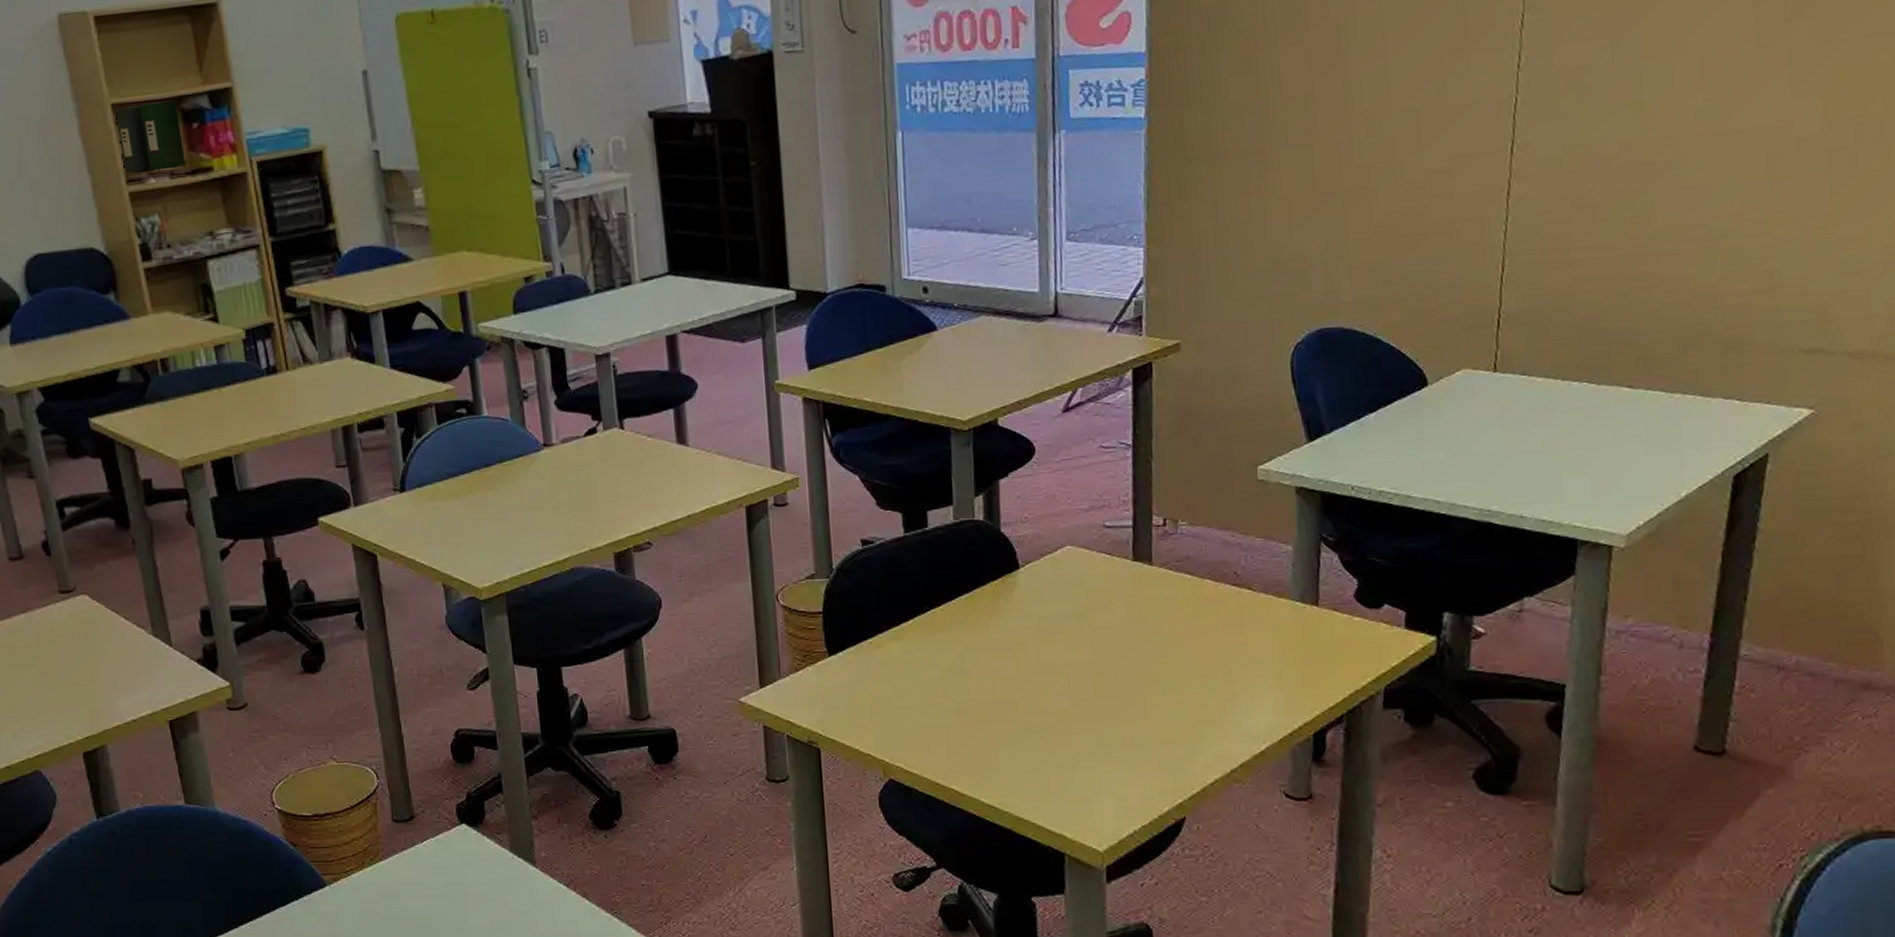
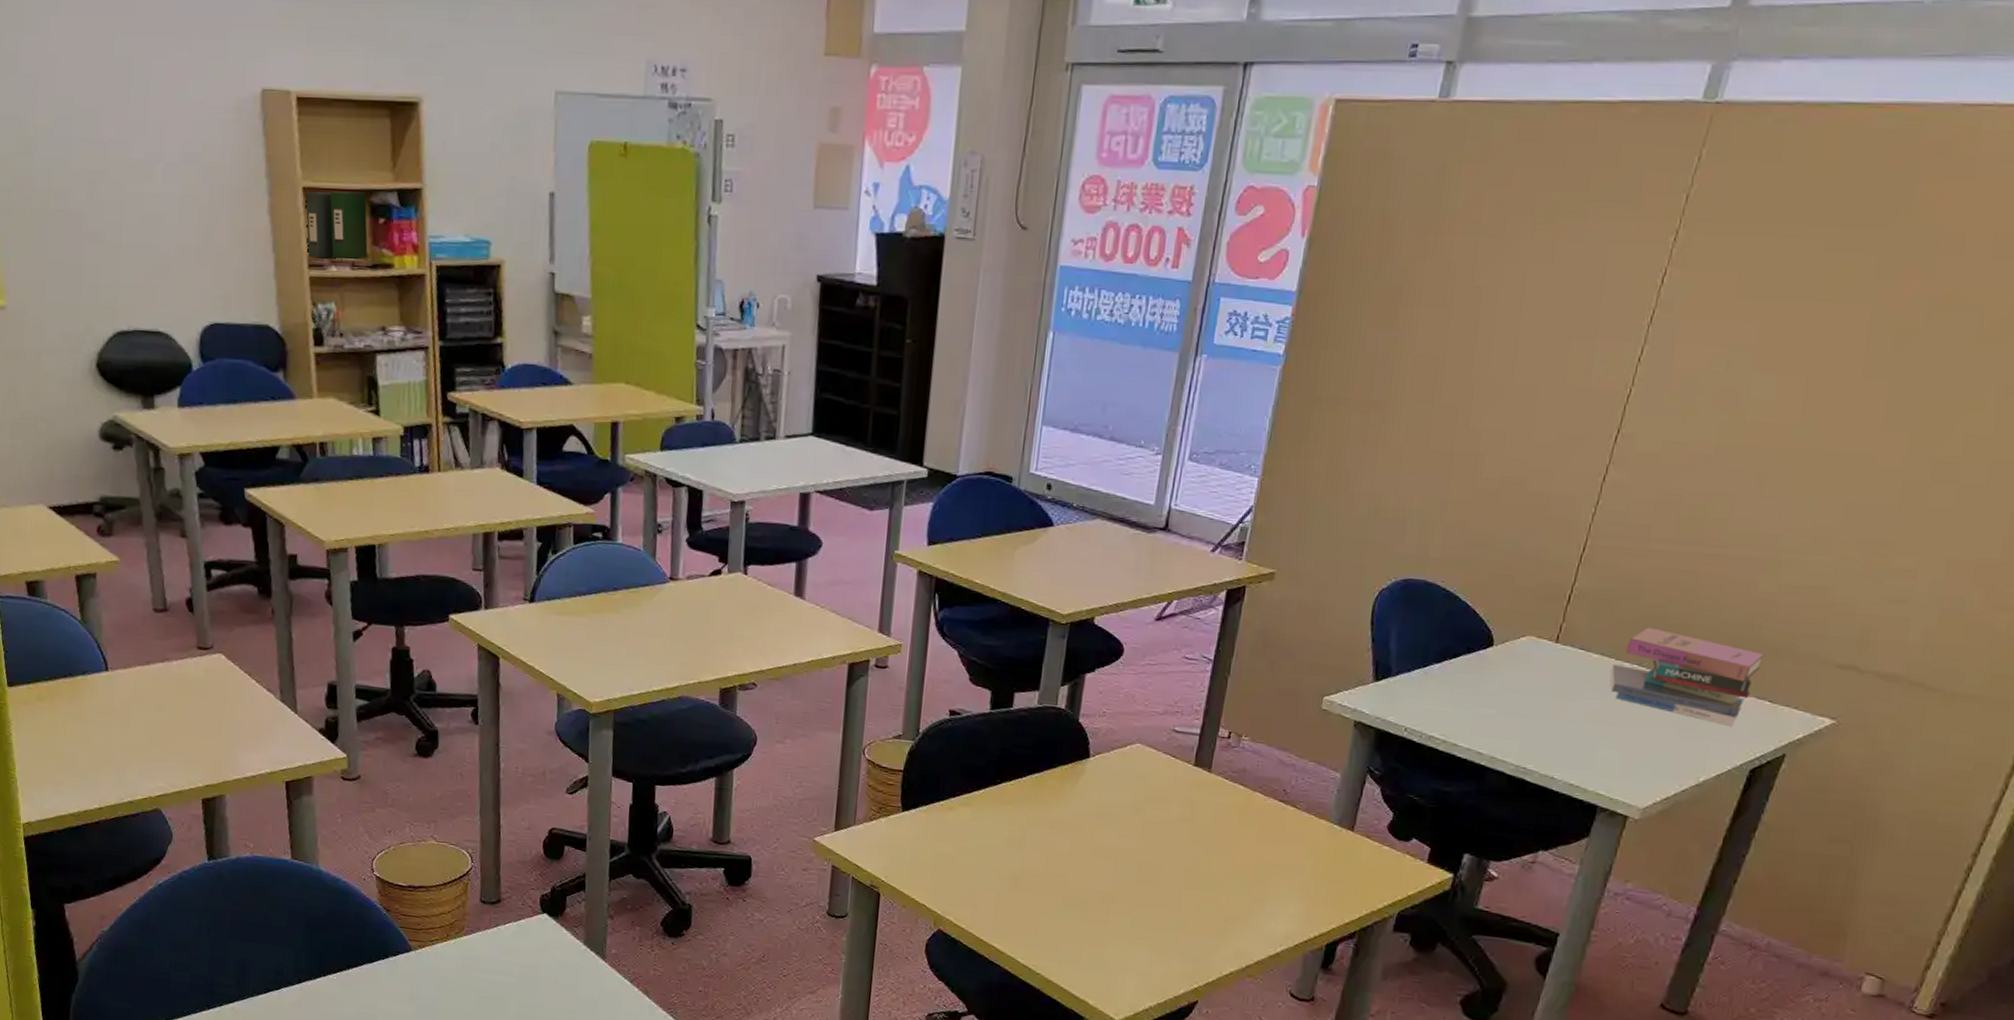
books: none [1558,340,1722,434] -> present [1610,627,1765,728]

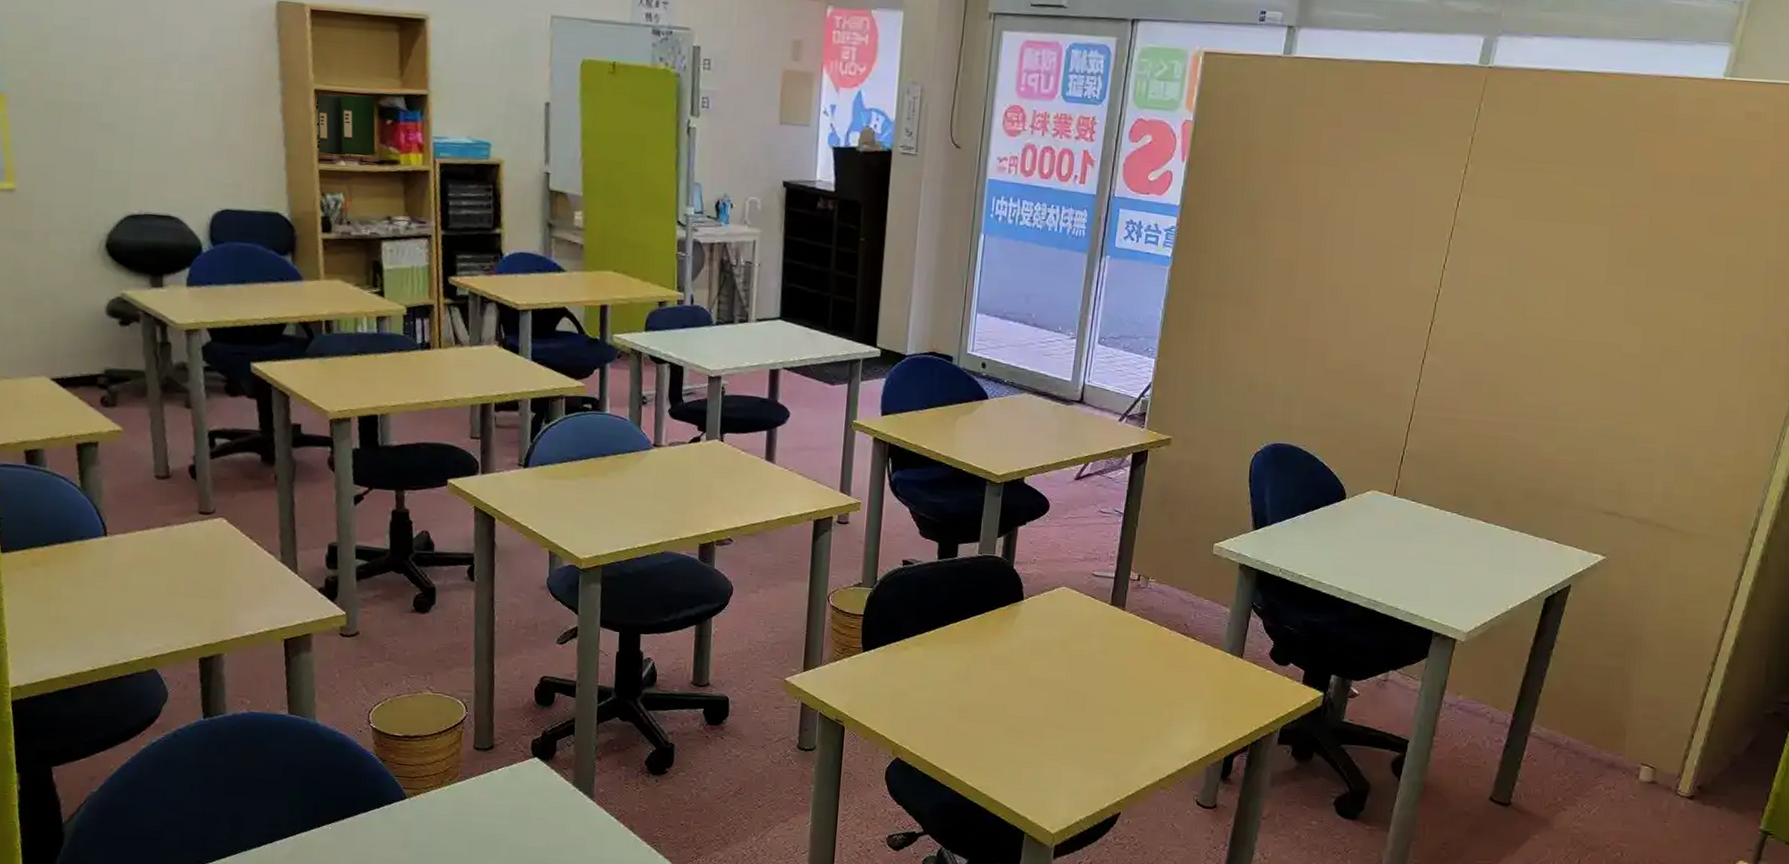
books: present [1610,627,1765,728] -> none [1436,482,1551,564]

